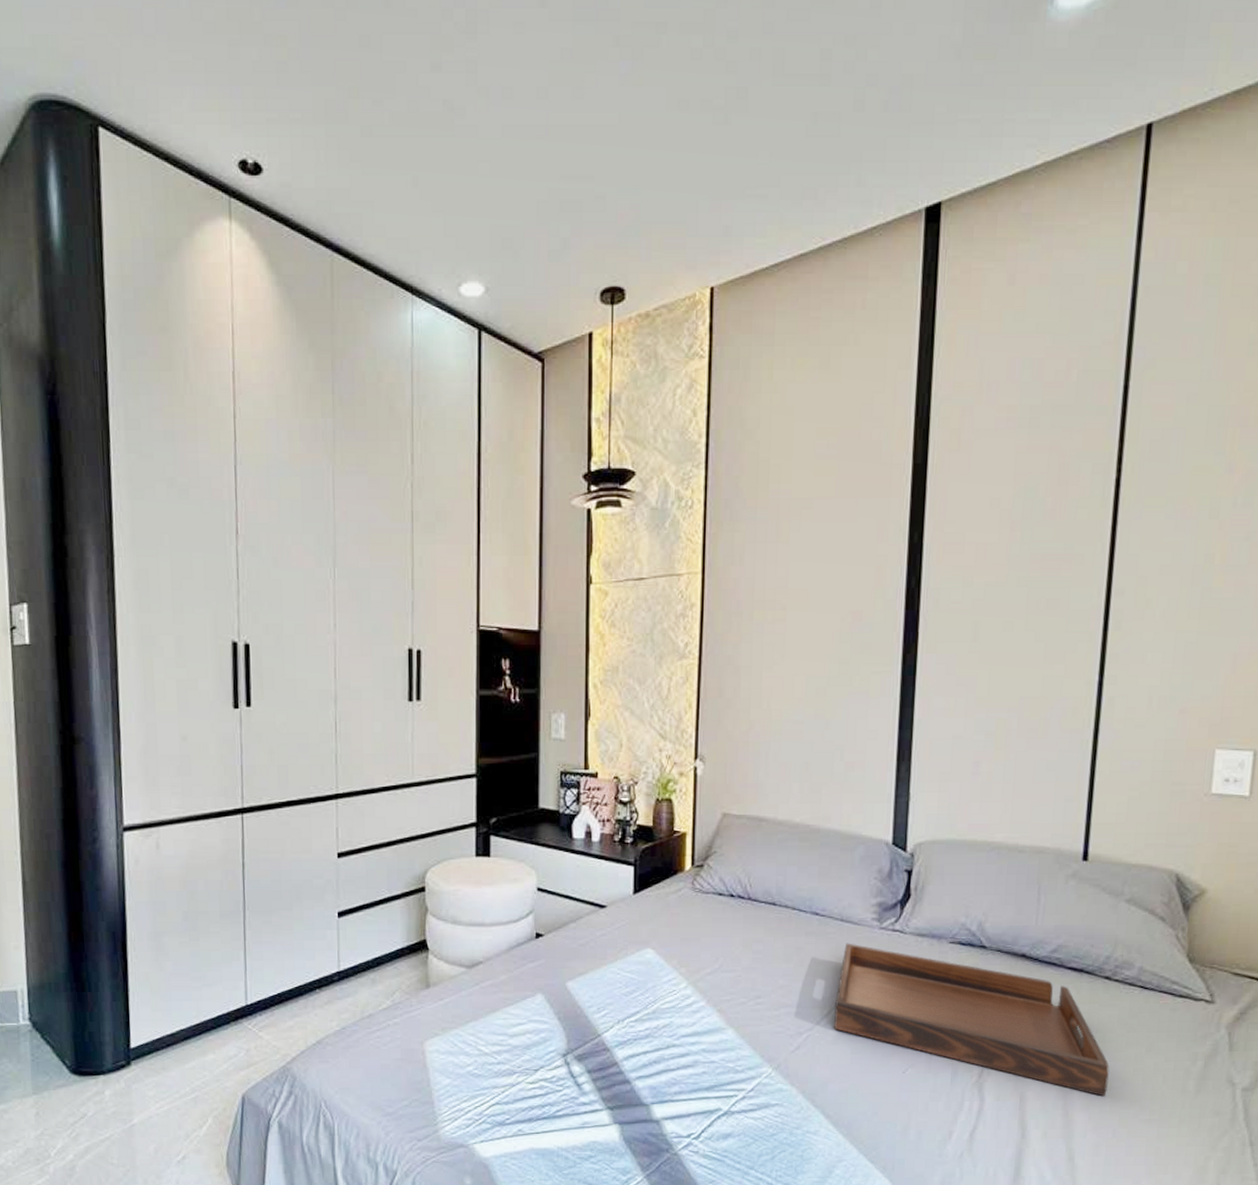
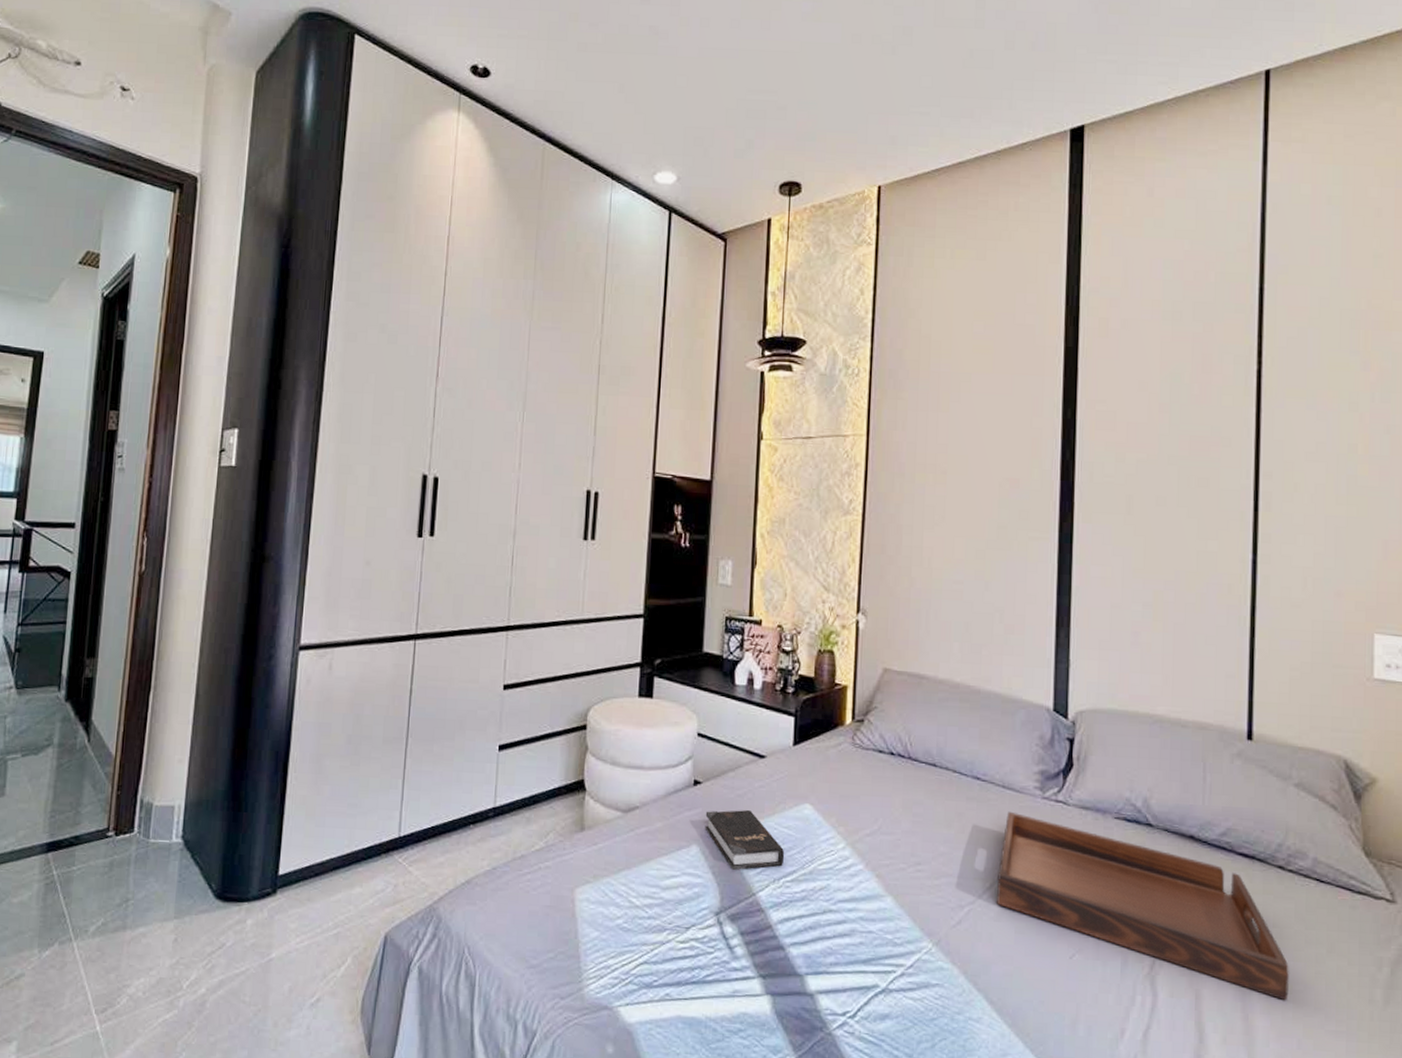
hardback book: none [548,958,628,1015] -> present [705,810,785,871]

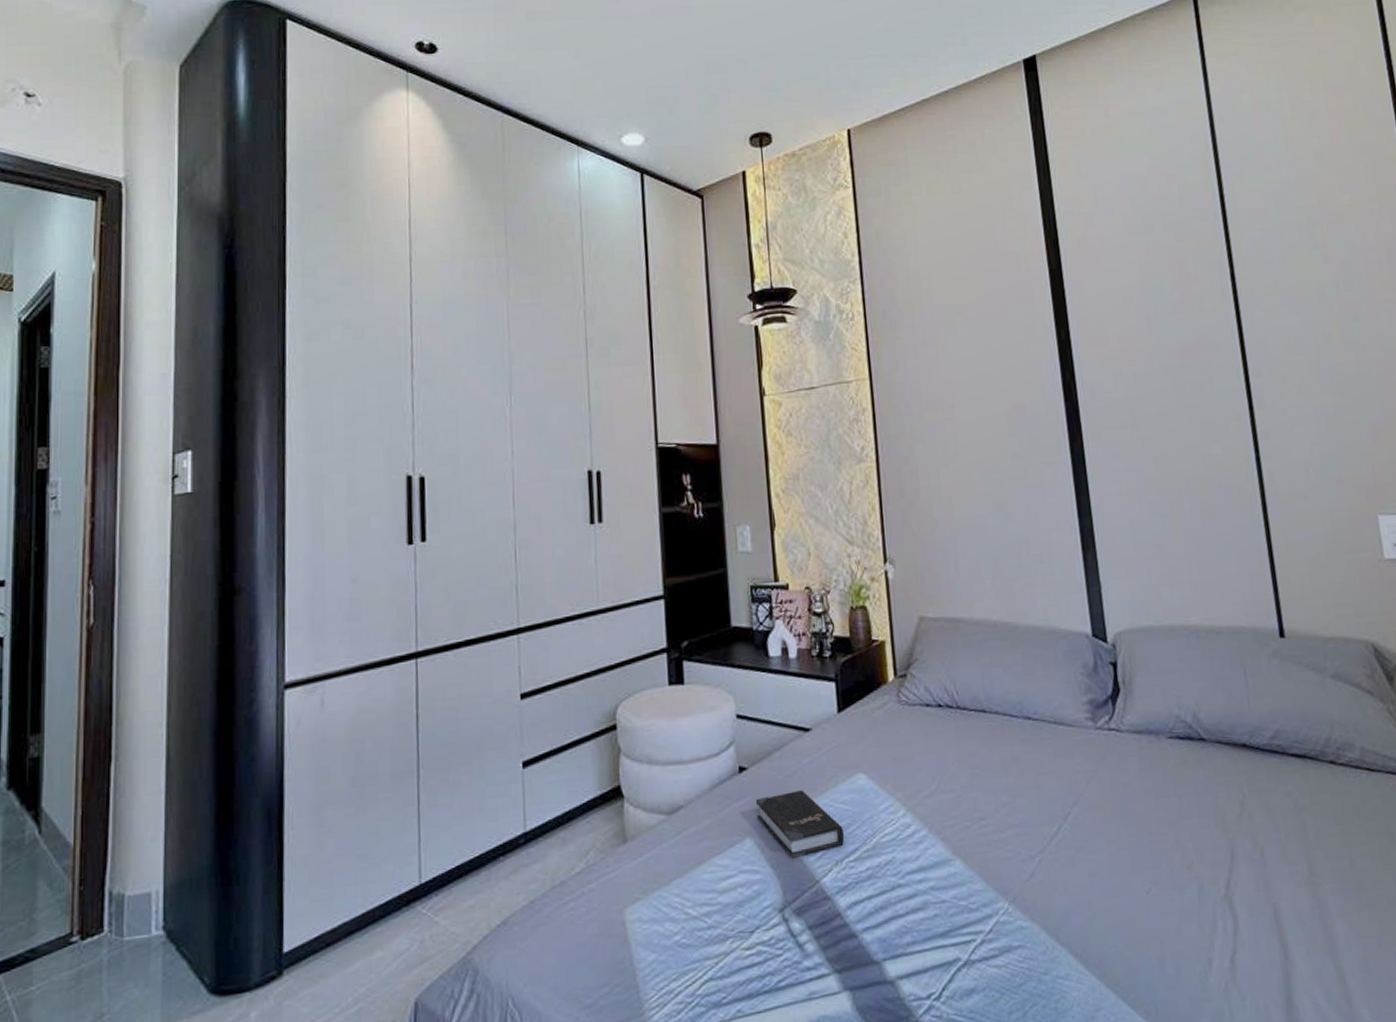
serving tray: present [997,811,1289,1001] -> none [1063,747,1361,900]

